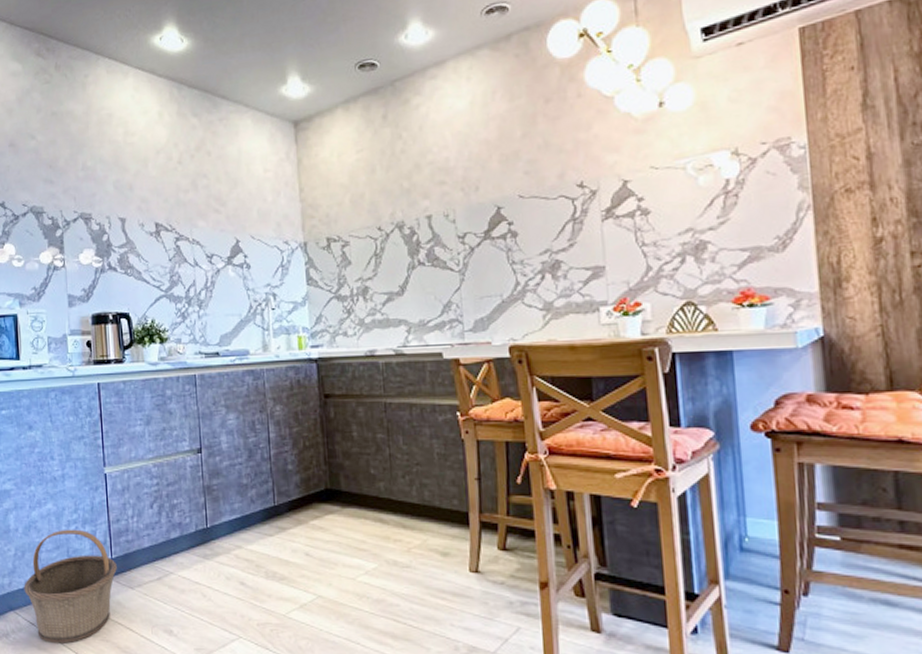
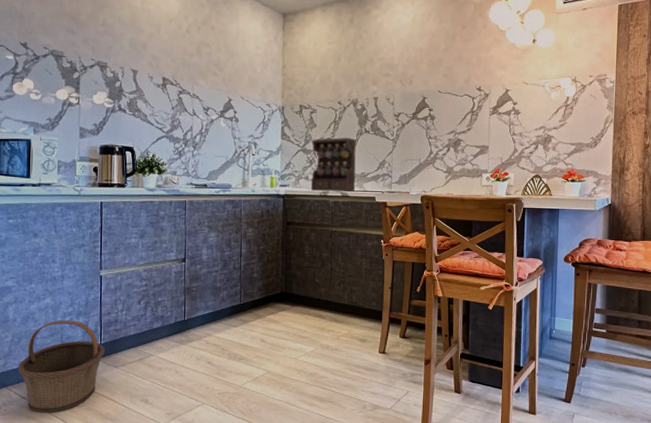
spice rack: none [347,274,412,351] -> present [311,138,356,192]

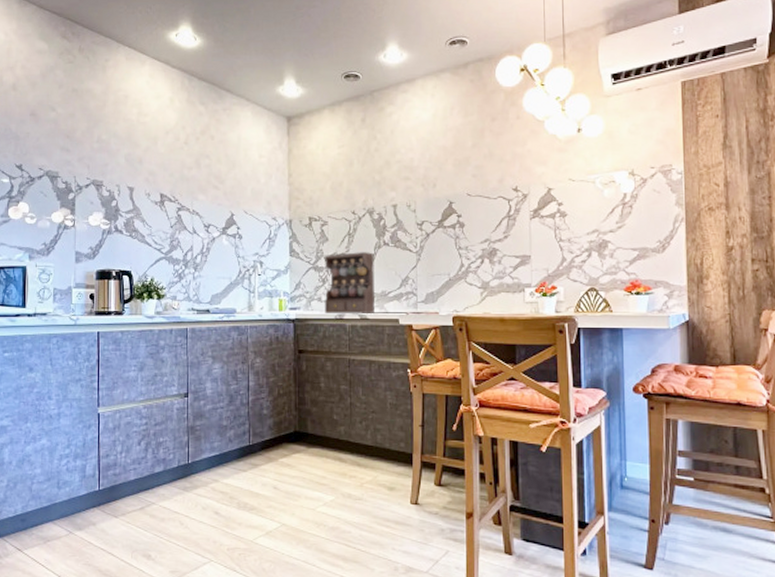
basket: present [18,320,105,413] -> none [13,462,103,568]

